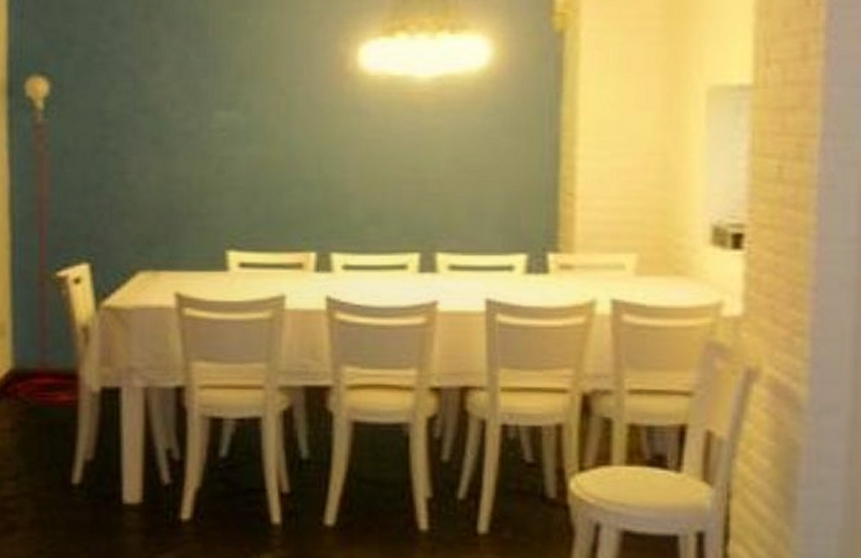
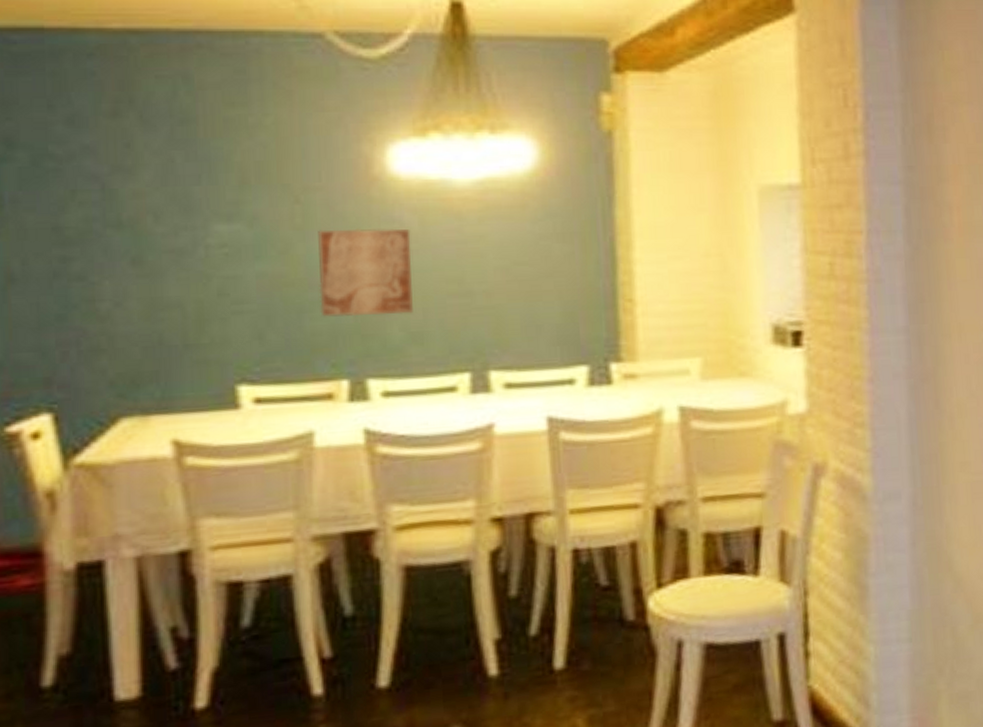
wall art: none [296,118,375,197] -> present [318,228,413,317]

